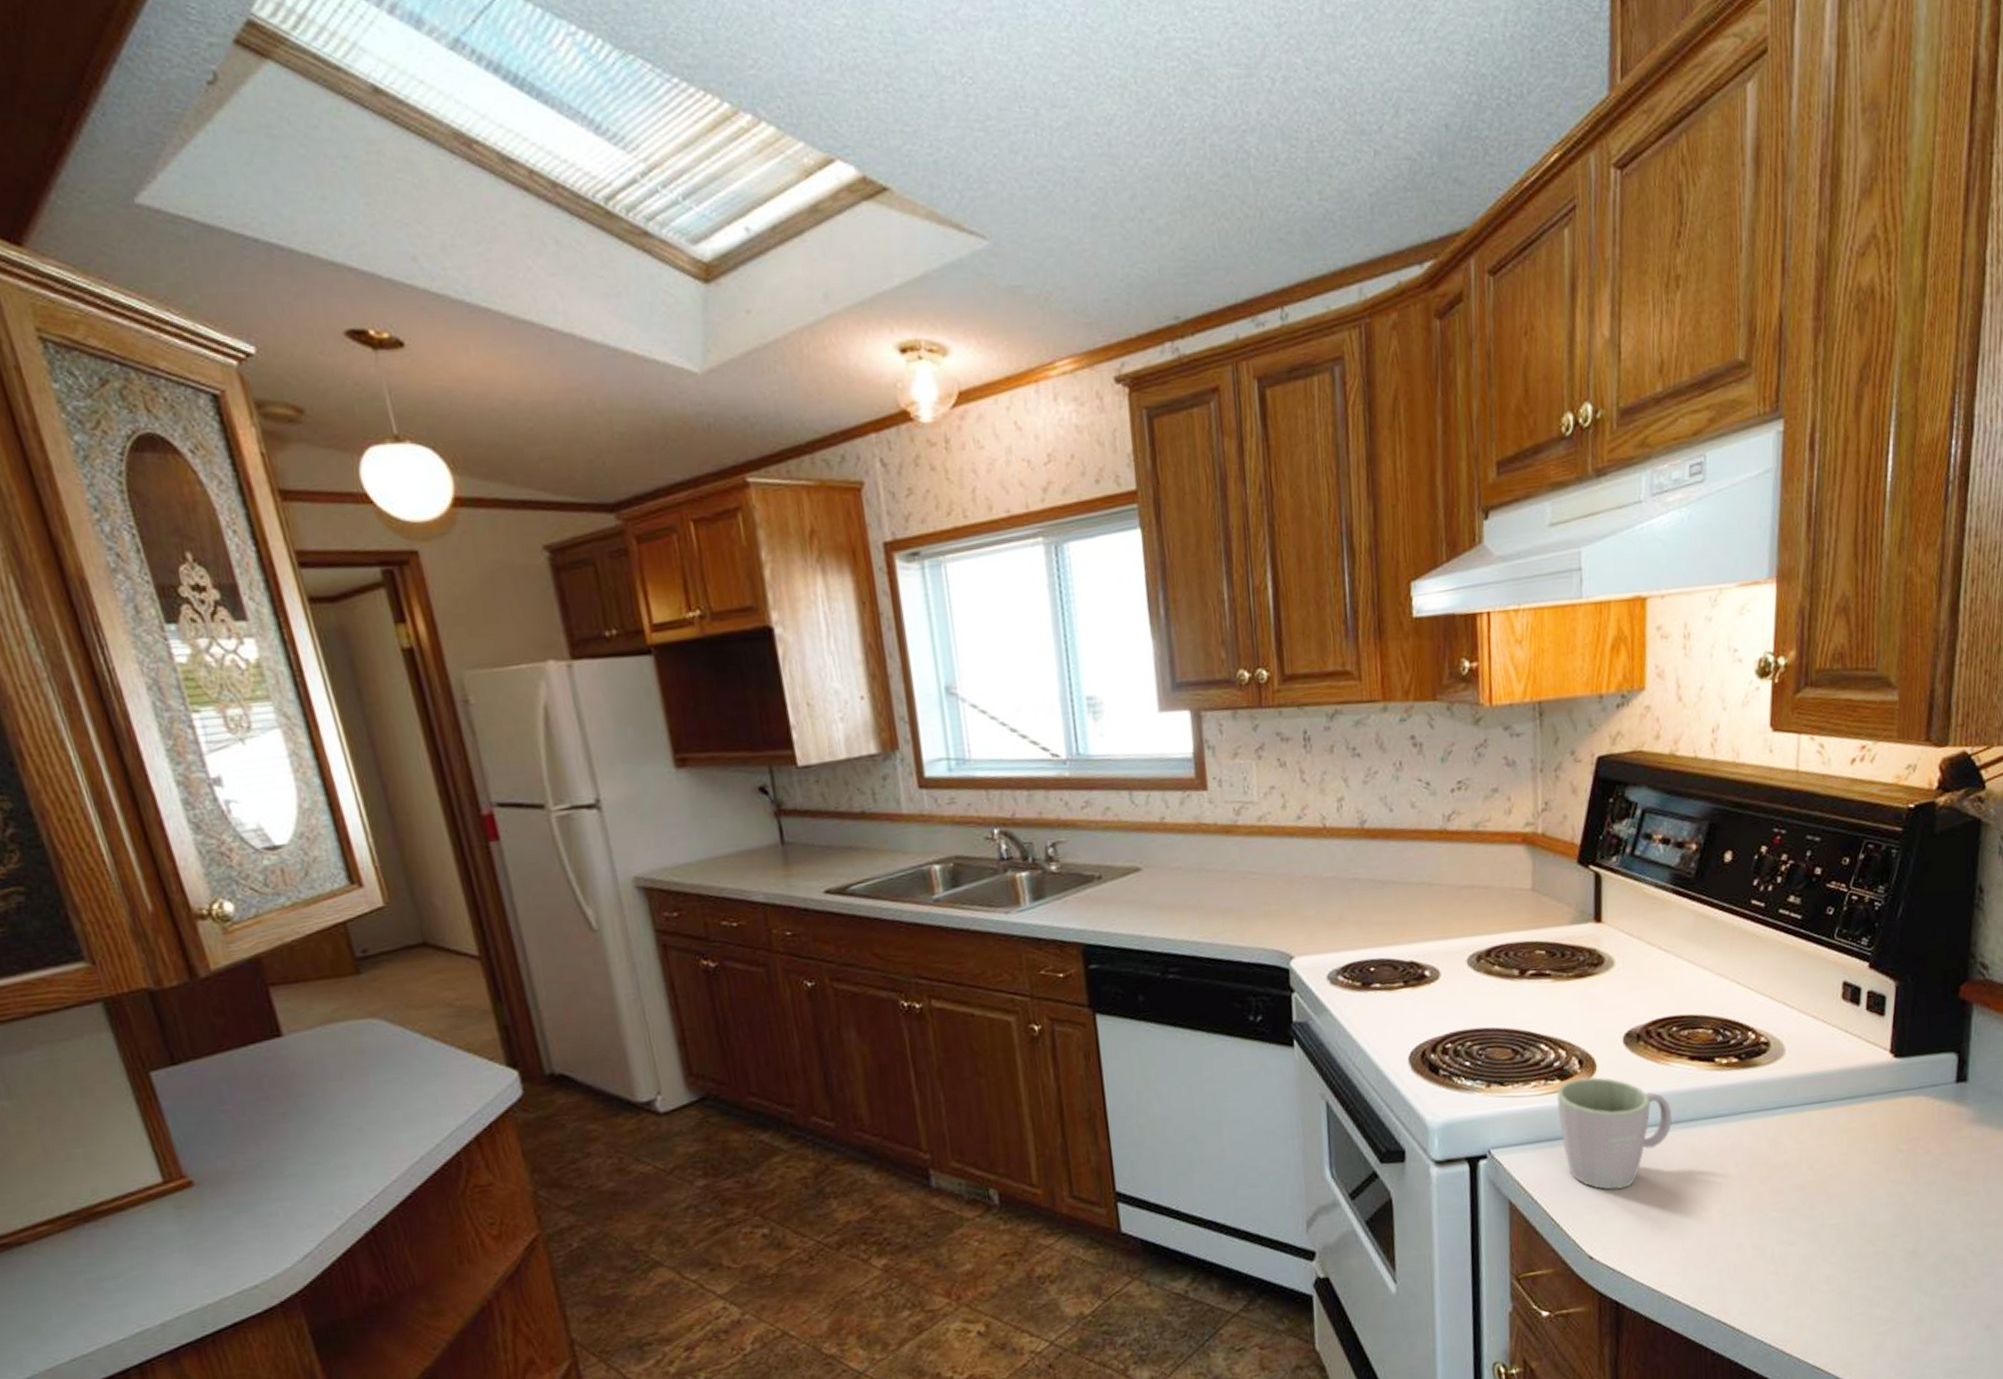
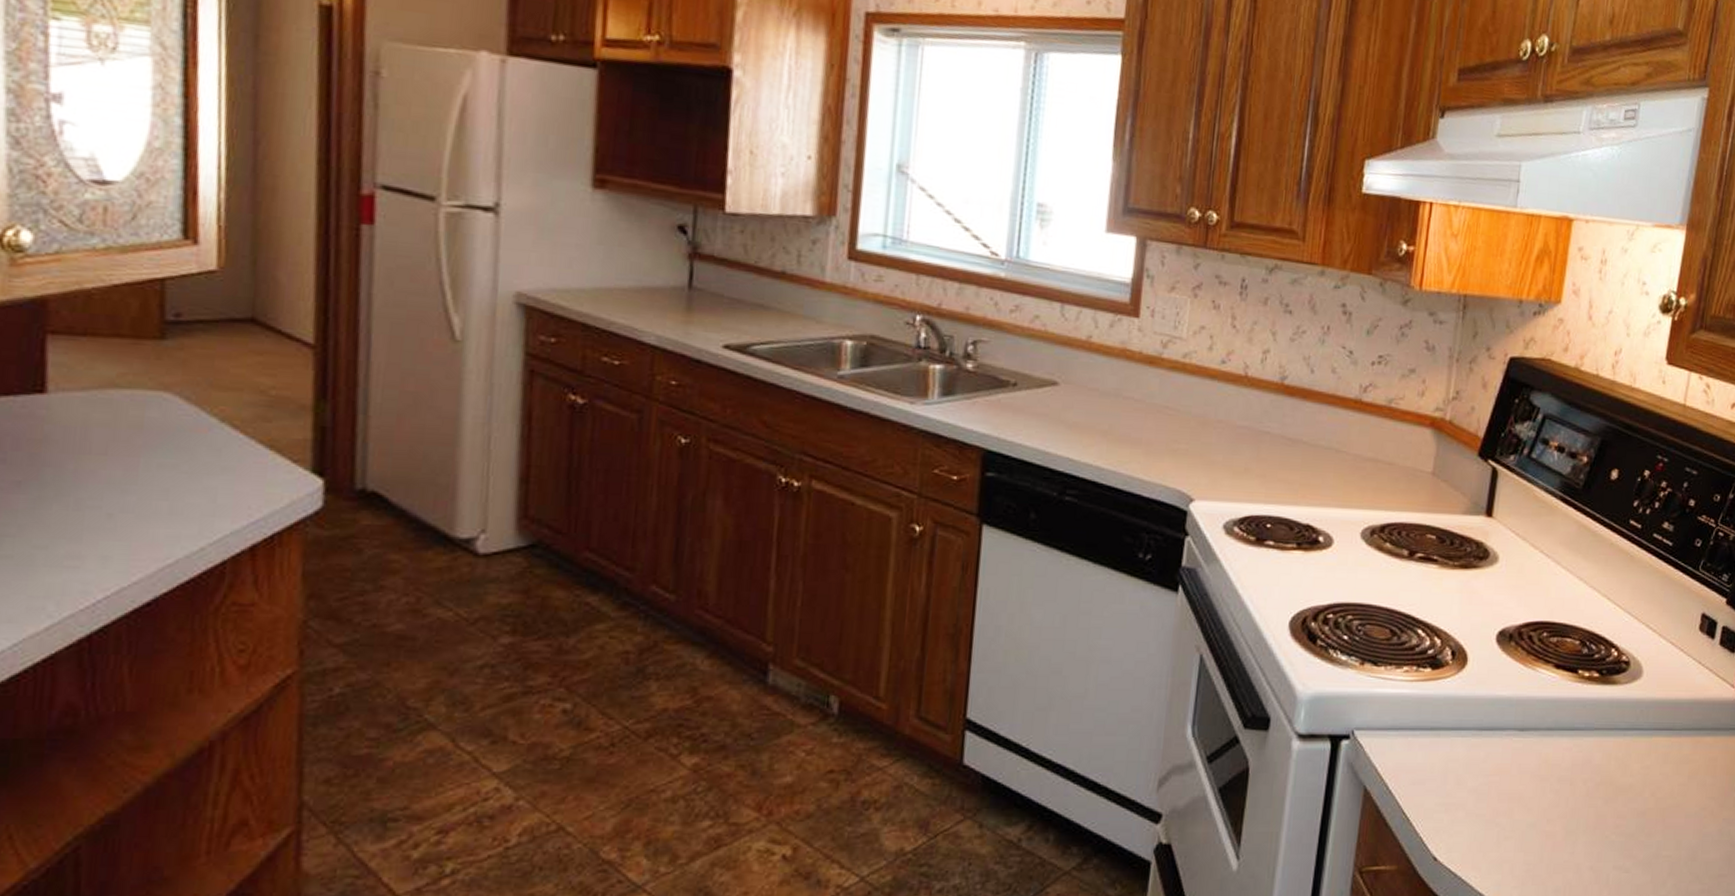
mug: present [1557,1077,1672,1190] -> none [1424,670,1532,790]

